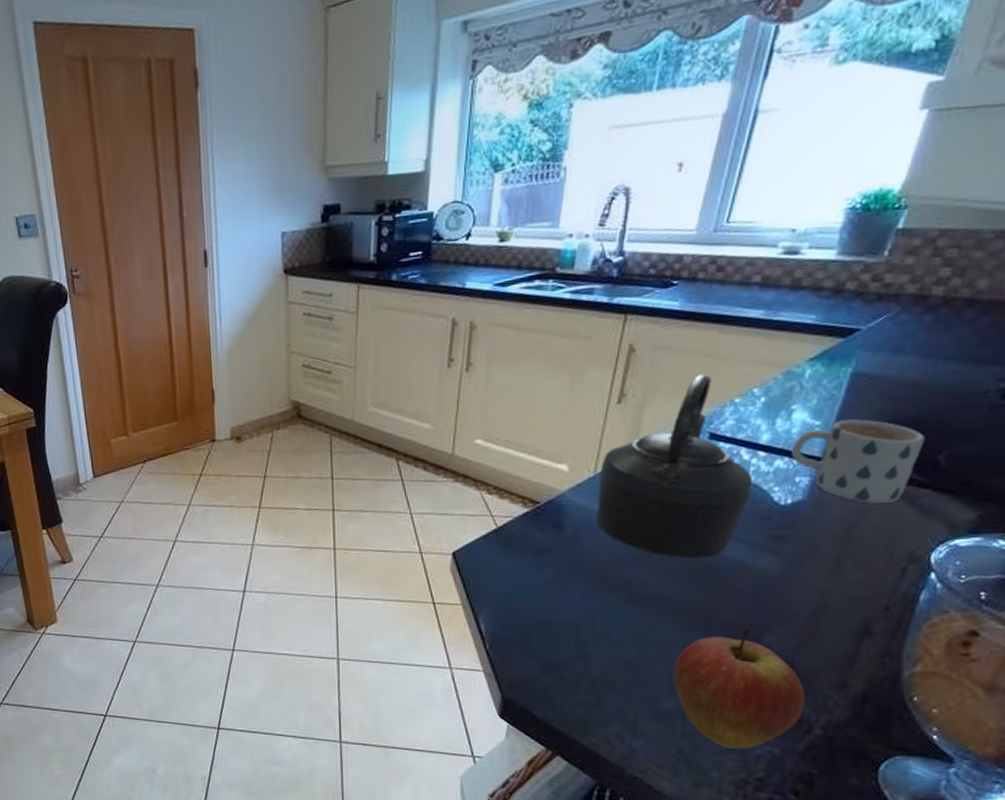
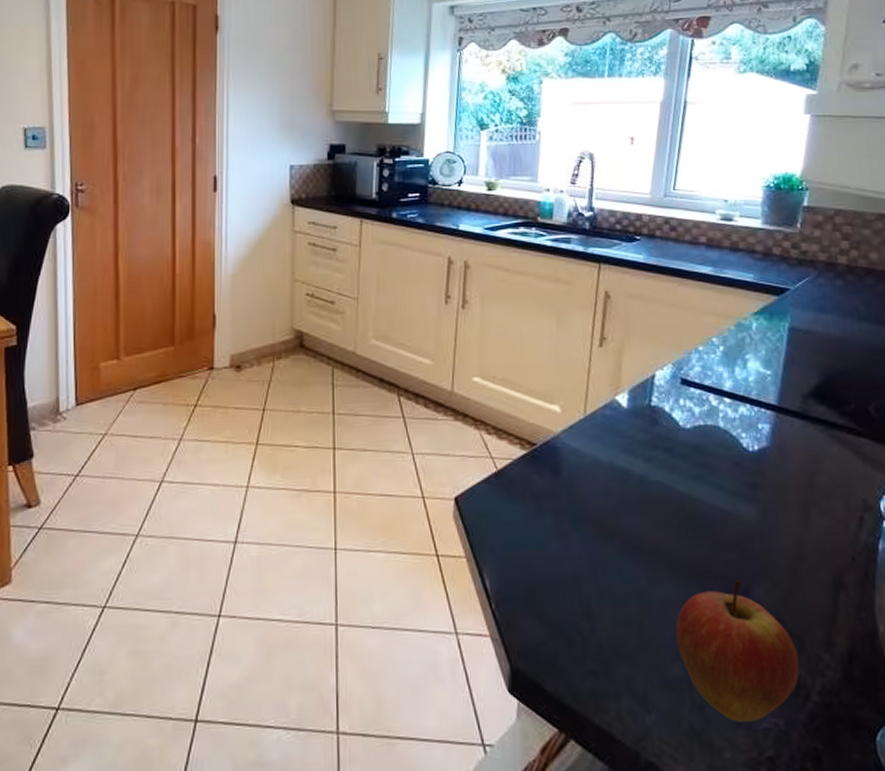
kettle: present [596,374,752,559] -> none [589,322,724,506]
mug: present [792,419,925,503] -> none [751,370,856,451]

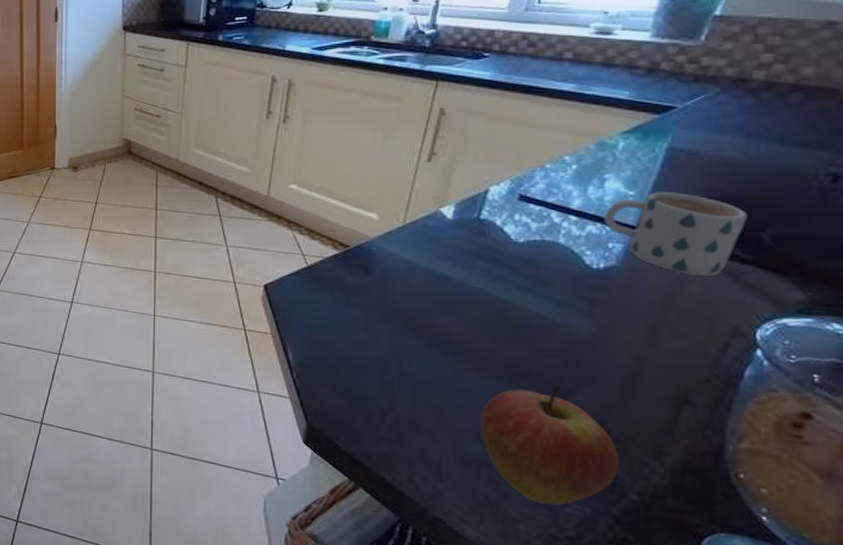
mug: none [751,370,856,451] -> present [604,192,748,276]

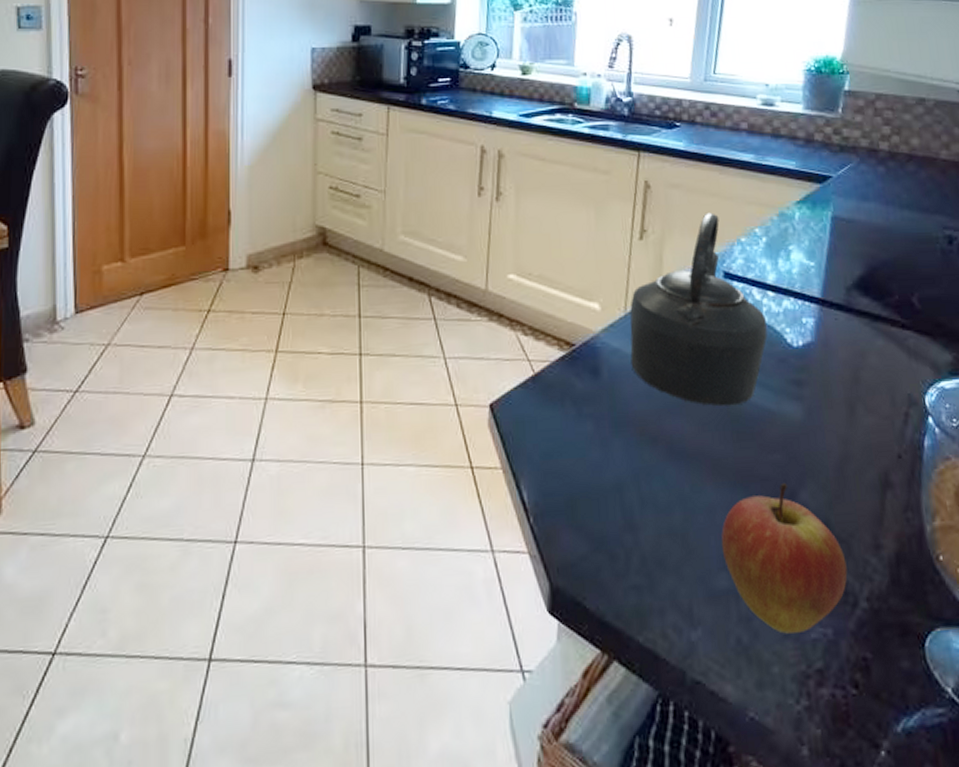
kettle: none [404,139,563,313] -> present [630,212,768,407]
mug: present [604,192,748,276] -> none [795,261,900,345]

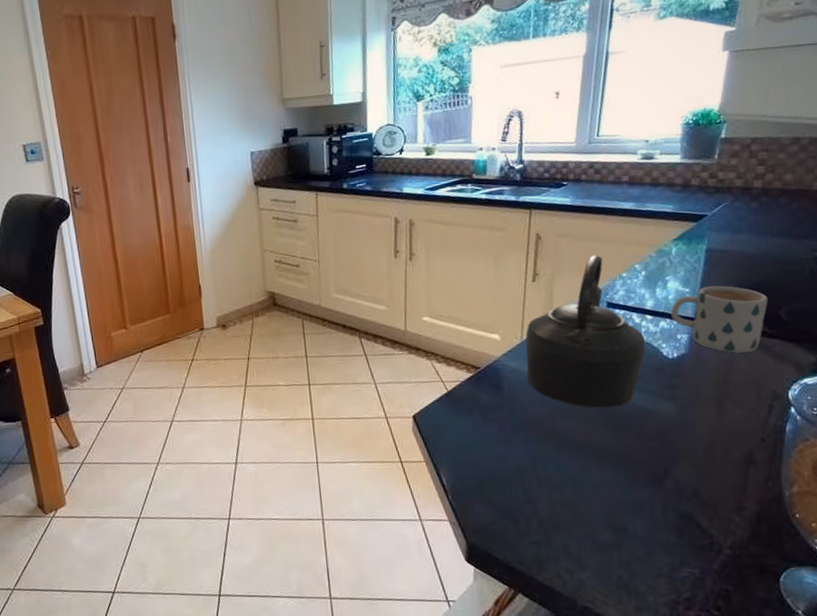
apple: present [721,483,848,634] -> none [605,464,714,573]
mug: none [795,261,900,345] -> present [671,285,768,353]

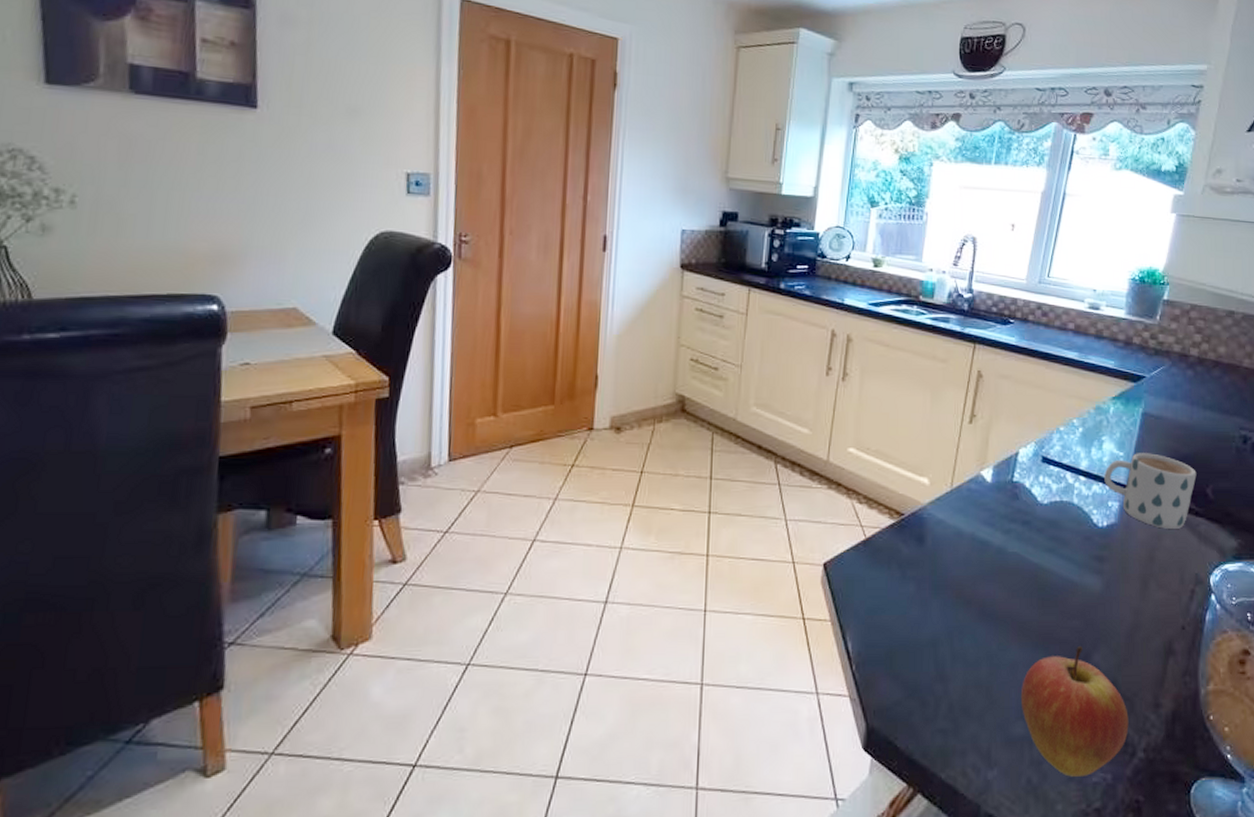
kettle: present [525,255,646,408] -> none [953,402,1076,576]
apple: none [605,464,714,573] -> present [1020,647,1129,777]

